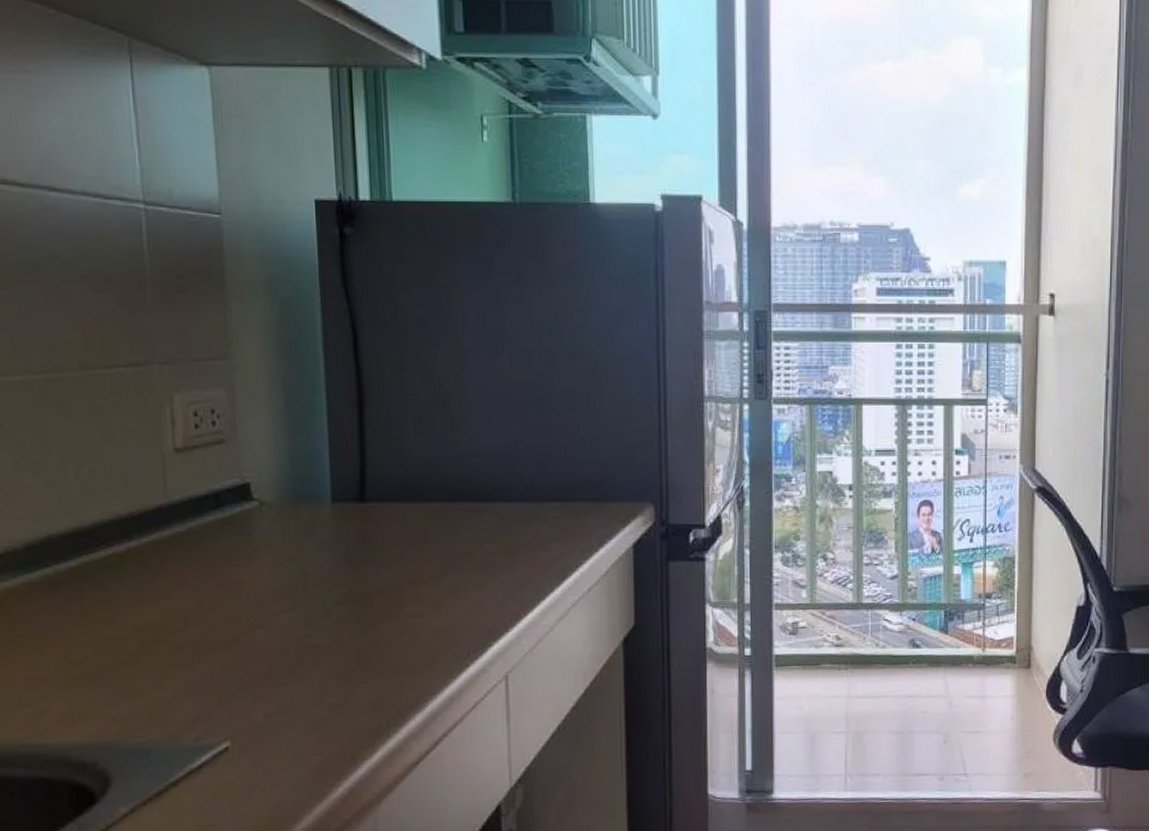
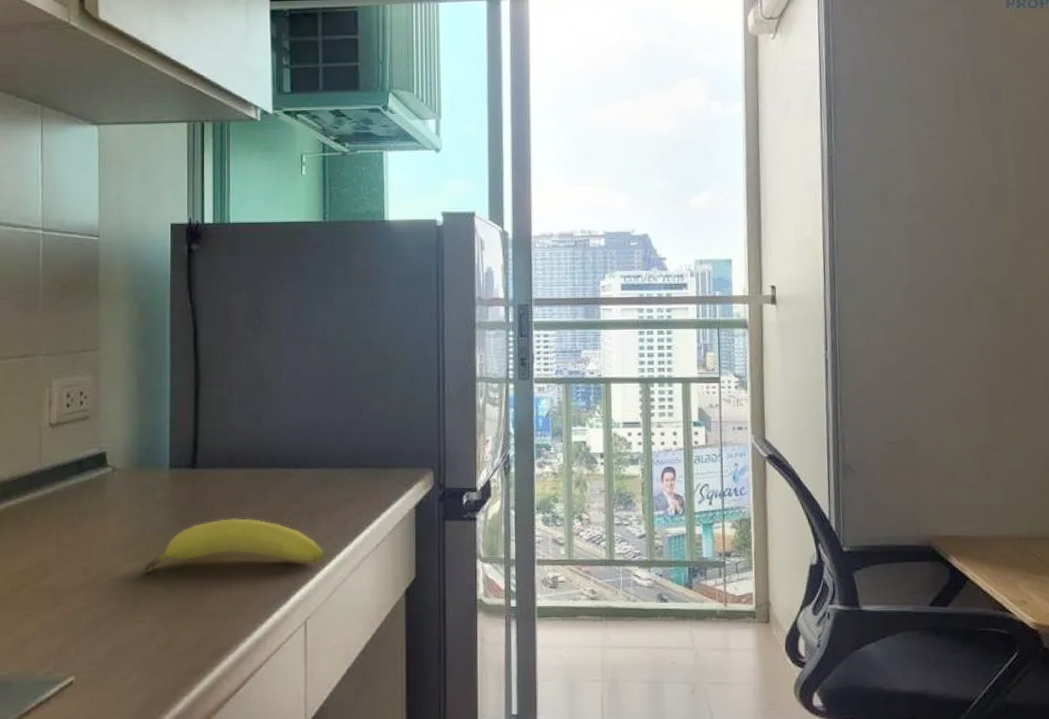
fruit: none [307,560,525,624] -> present [144,518,323,573]

